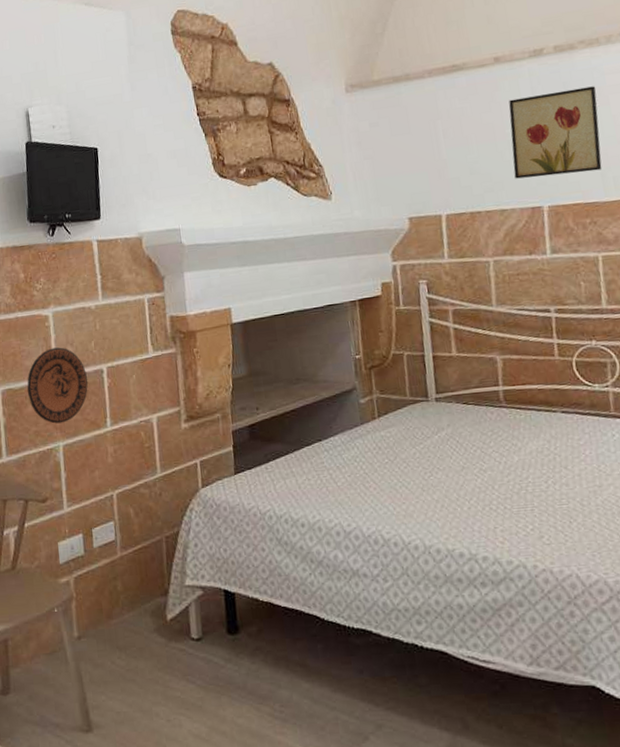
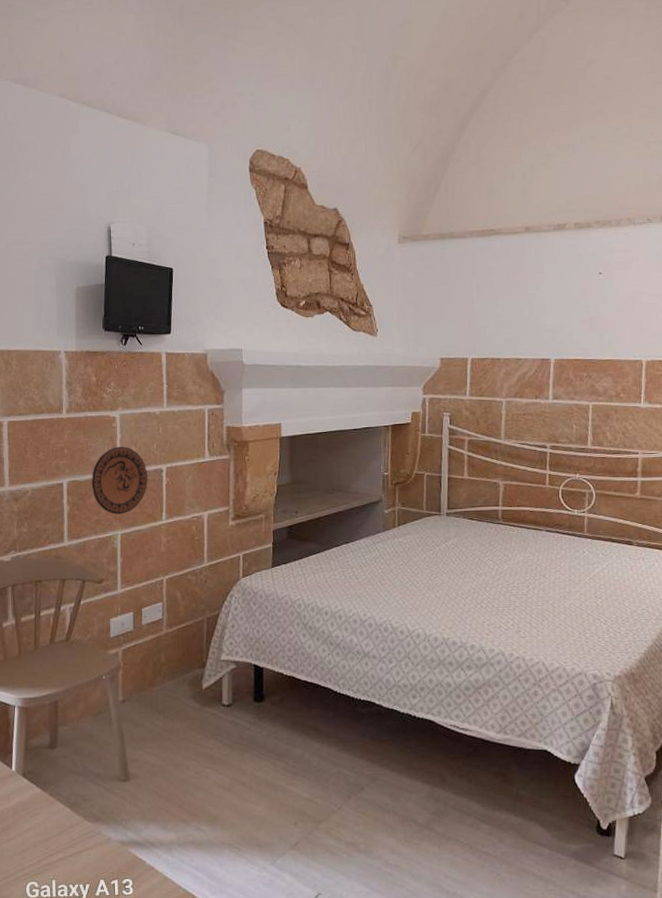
wall art: present [508,86,602,179] -> none [530,261,604,334]

